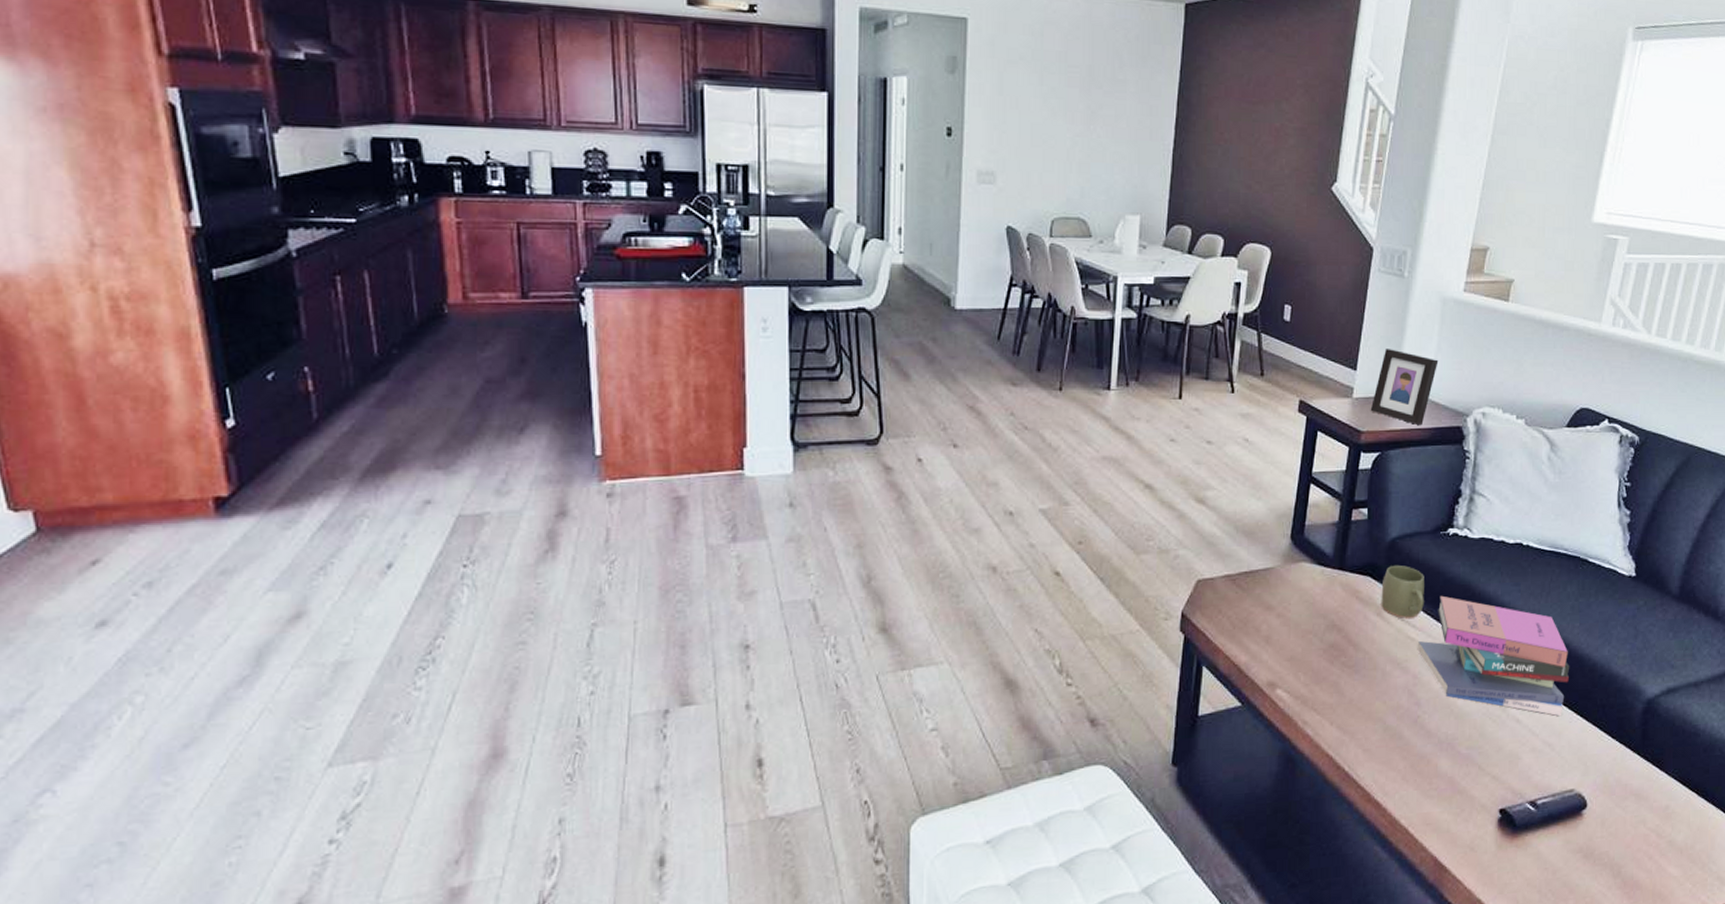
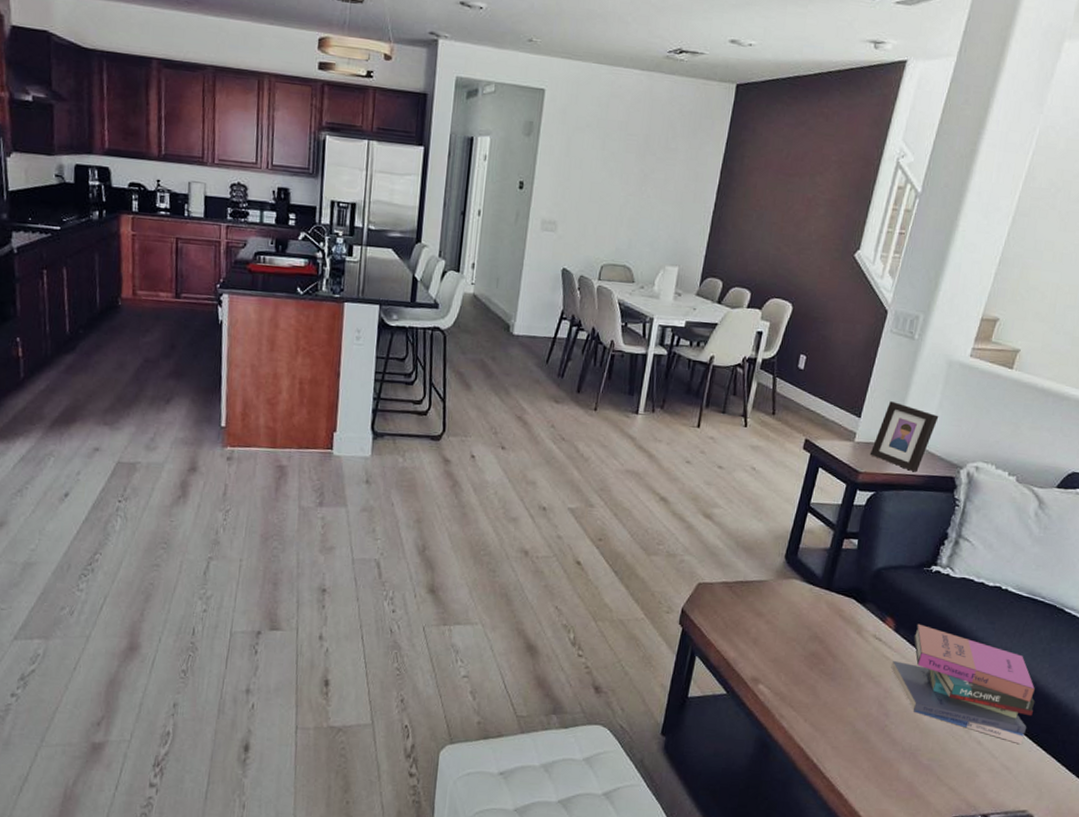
mug: present [1381,564,1424,618] -> none [861,591,905,640]

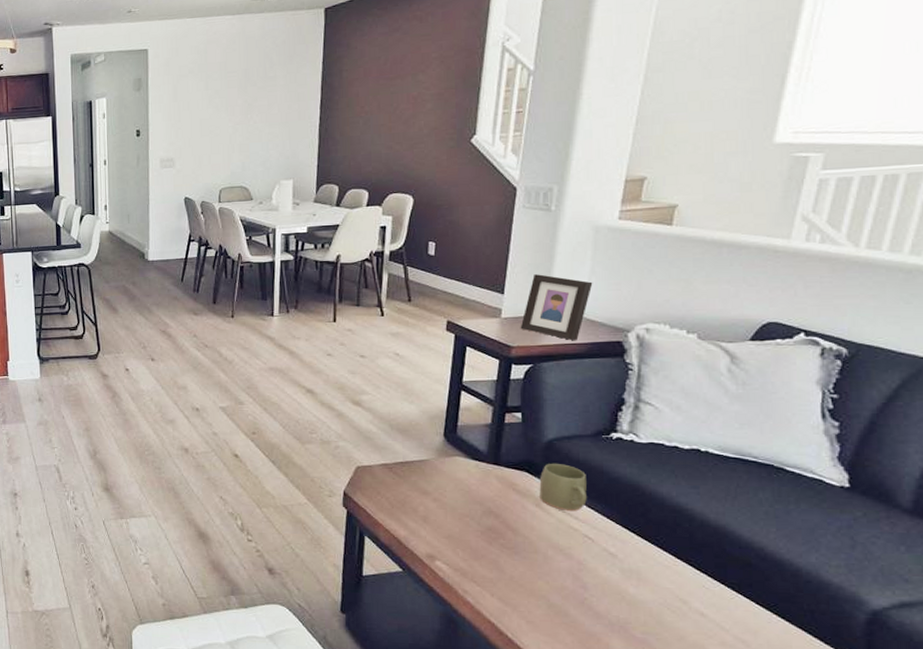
mug: none [861,591,905,640] -> present [539,463,587,511]
books: present [891,623,1036,745] -> none [581,492,766,616]

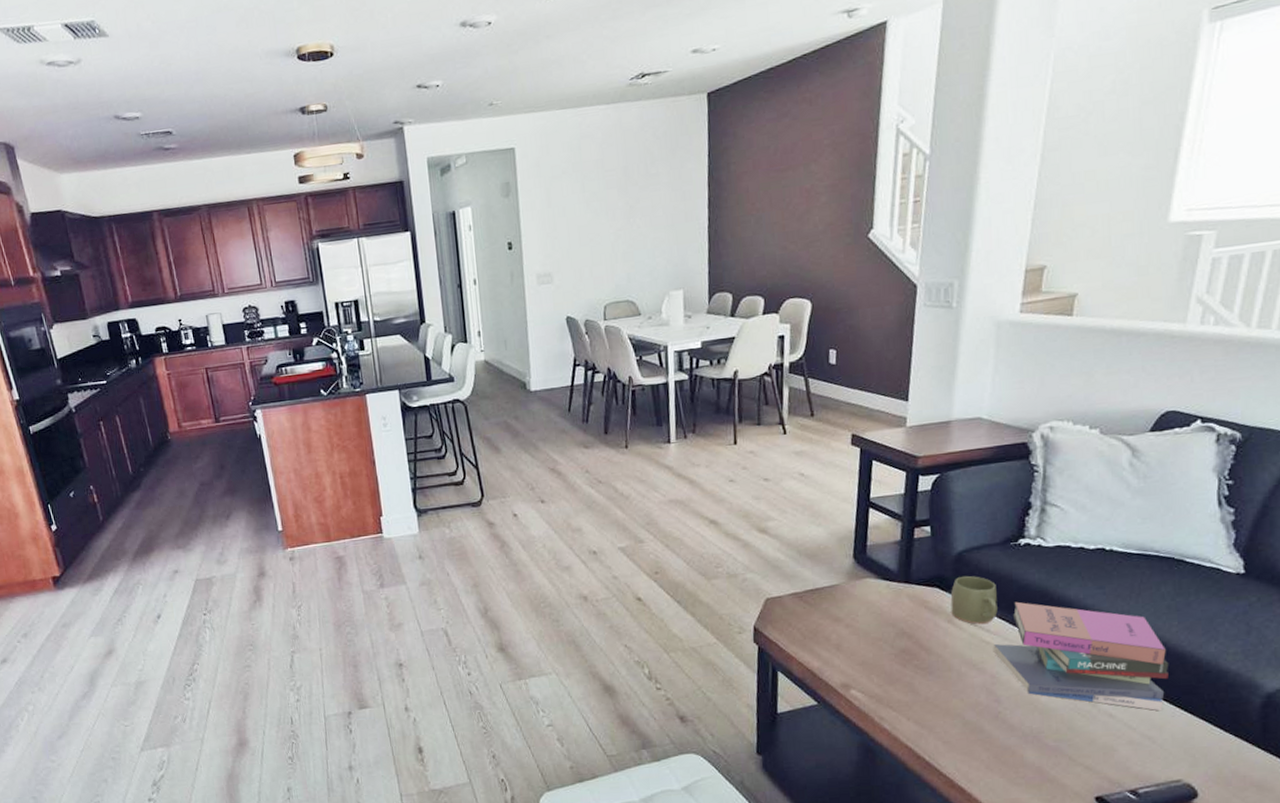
picture frame: present [520,274,593,340] -> none [925,377,997,445]
books: none [581,492,766,616] -> present [993,601,1169,711]

